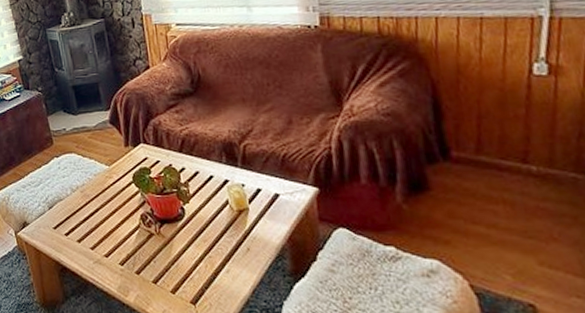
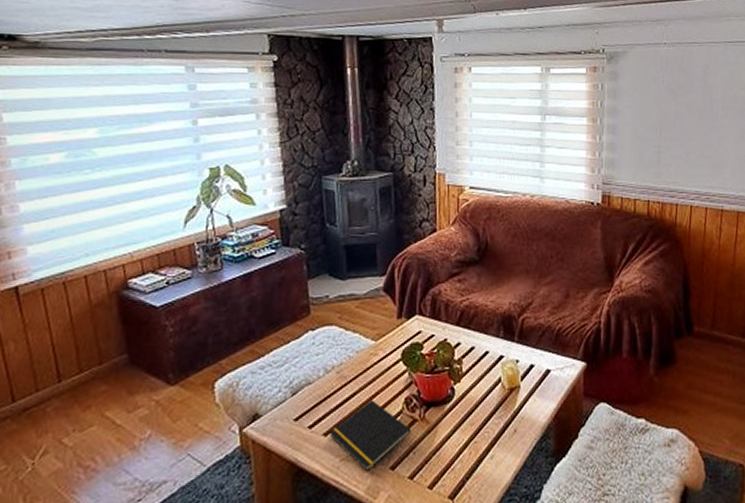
notepad: none [82,215,150,274] -> present [329,400,411,472]

